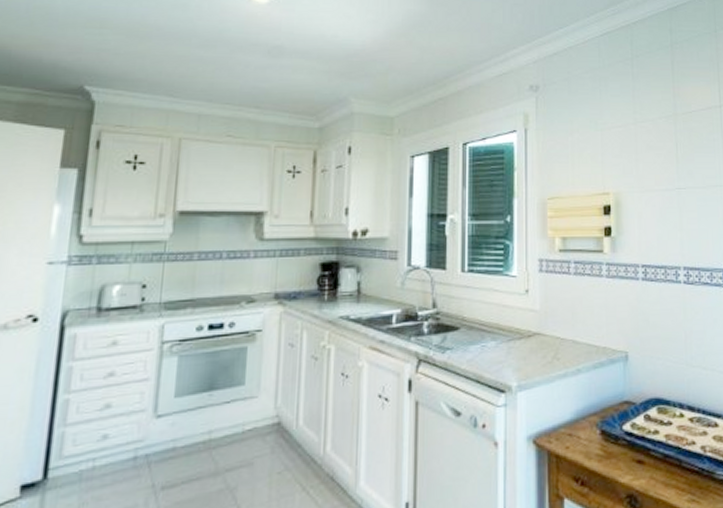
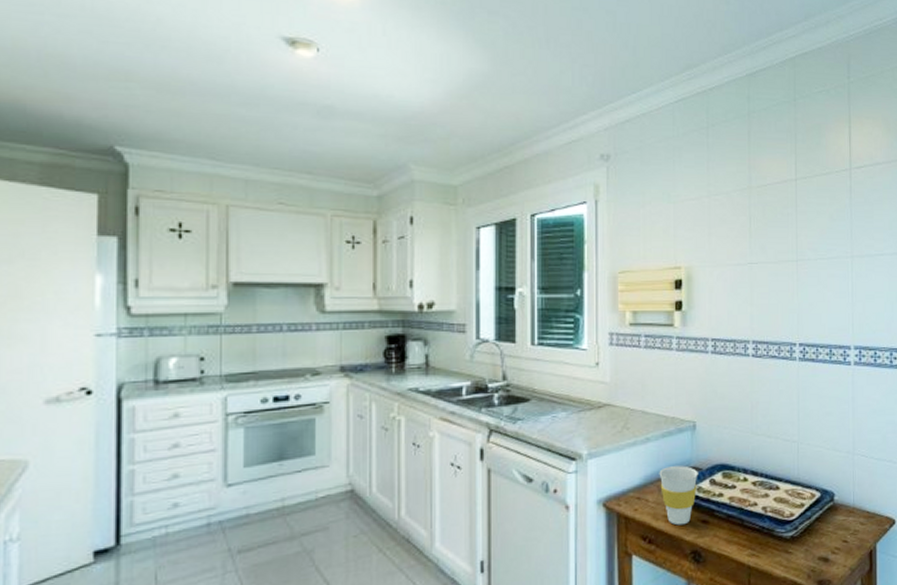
cup: none [591,399,632,466] -> present [659,465,698,526]

